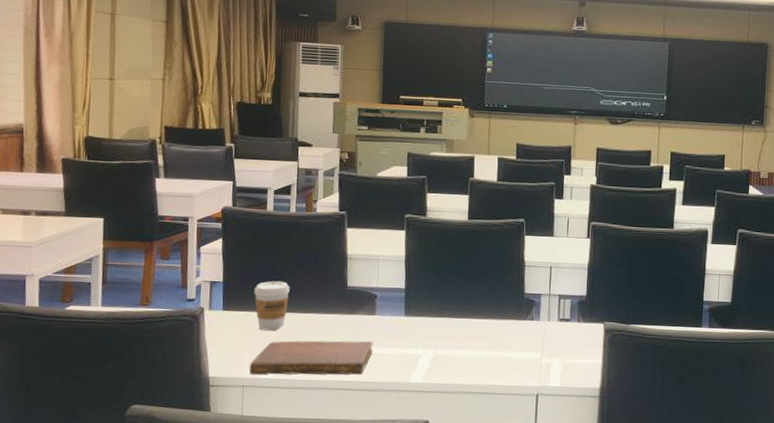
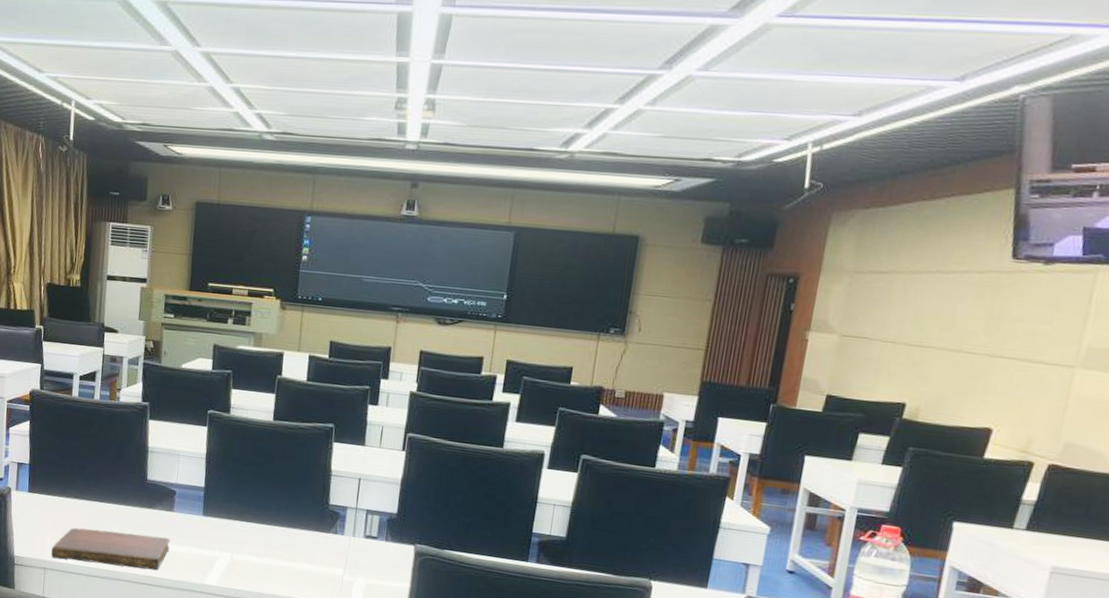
coffee cup: present [254,280,290,331] -> none [57,467,92,517]

